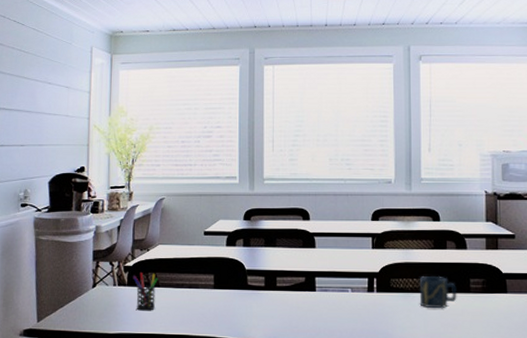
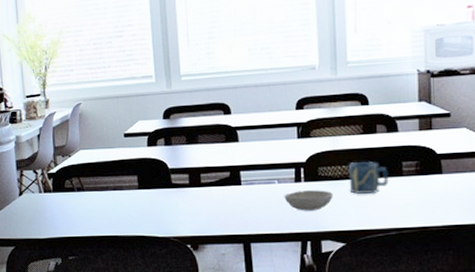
pen holder: present [132,272,158,311] -> none [57,178,82,215]
bowl: none [356,301,404,322] -> present [284,190,333,211]

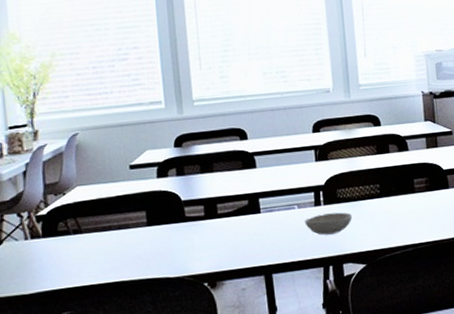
cup: present [349,162,389,194] -> none [366,181,403,214]

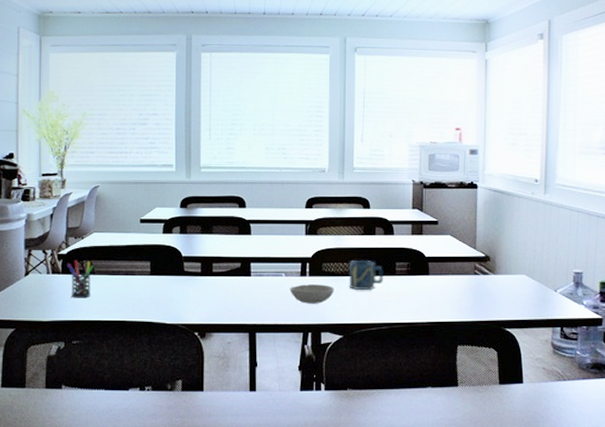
pen holder: none [47,218,80,264] -> present [66,260,93,298]
cup: none [366,181,403,214] -> present [349,261,384,291]

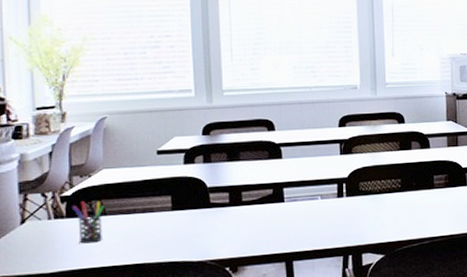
bowl: present [290,284,334,304] -> none [327,204,373,226]
cup: present [349,261,384,291] -> none [387,176,422,207]

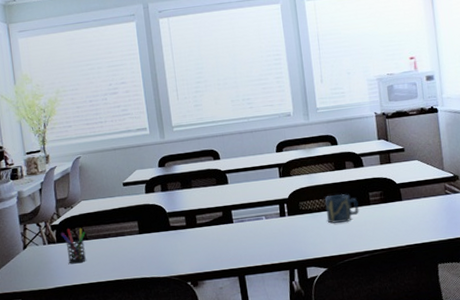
cup: none [387,176,422,207] -> present [325,194,359,223]

